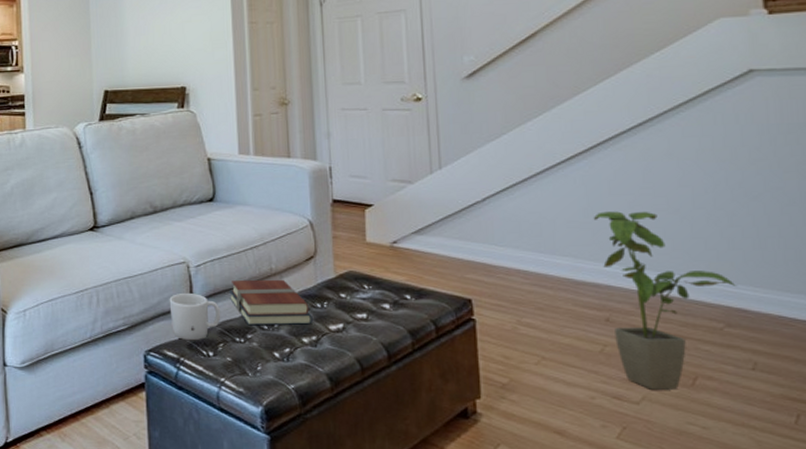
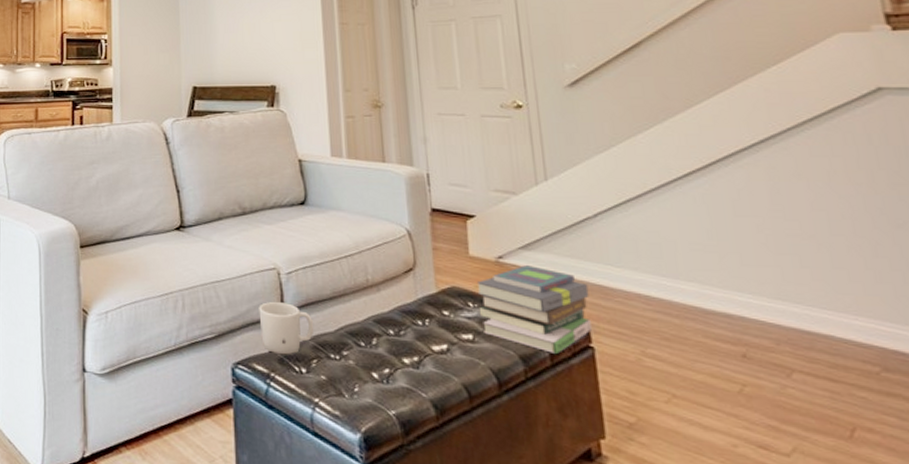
books: present [229,279,313,326] -> none [323,291,414,344]
books: none [372,249,474,328] -> present [477,265,592,355]
house plant: present [593,211,738,390] -> none [718,234,892,442]

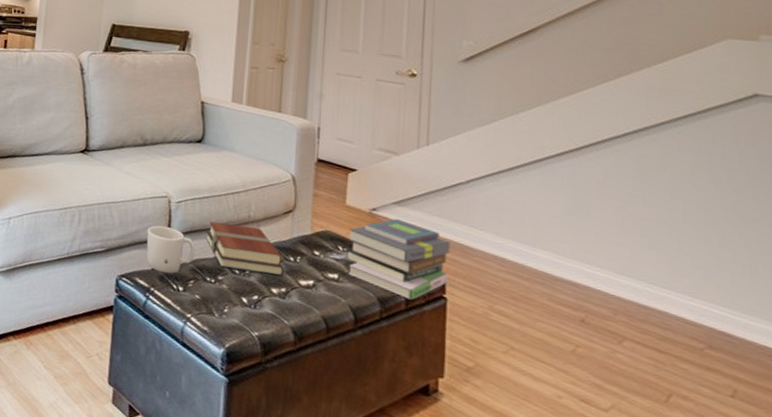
books: none [323,291,414,344] -> present [206,221,284,276]

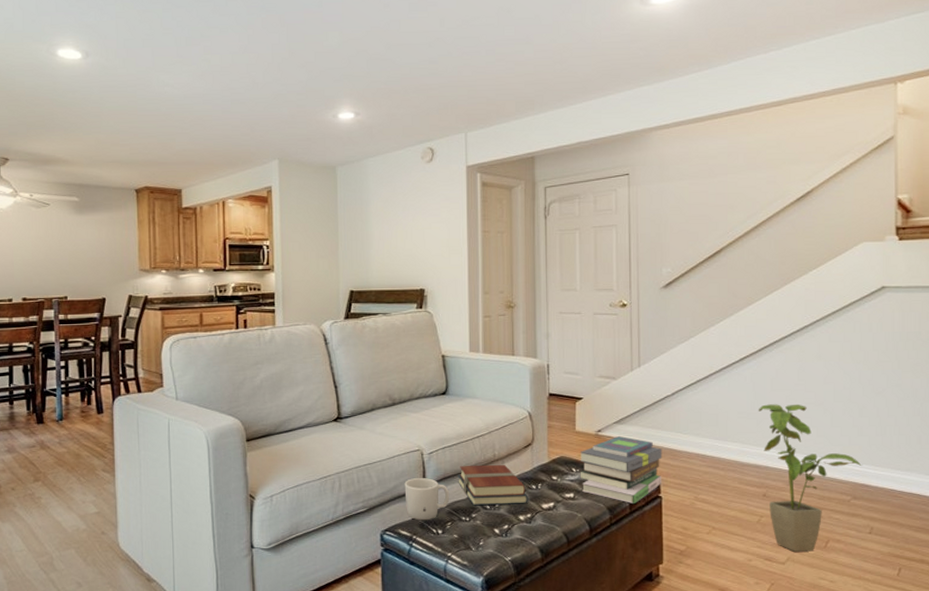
house plant: none [577,212,724,404] -> present [758,404,863,552]

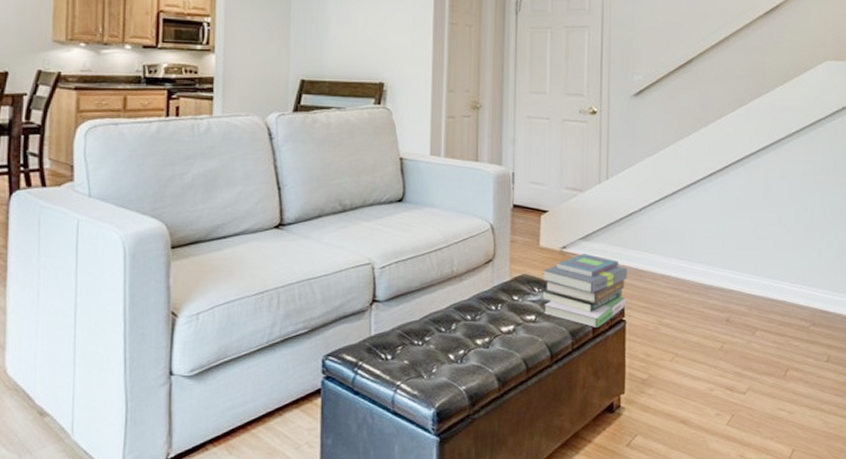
mug: present [404,477,450,521] -> none [351,294,402,344]
books: present [458,464,528,506] -> none [411,281,487,328]
house plant: present [758,404,863,552] -> none [723,224,822,381]

